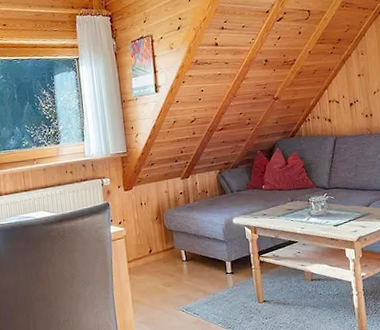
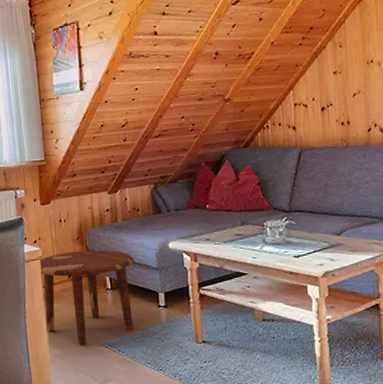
side table: none [124,227,206,311] -> present [39,249,135,345]

